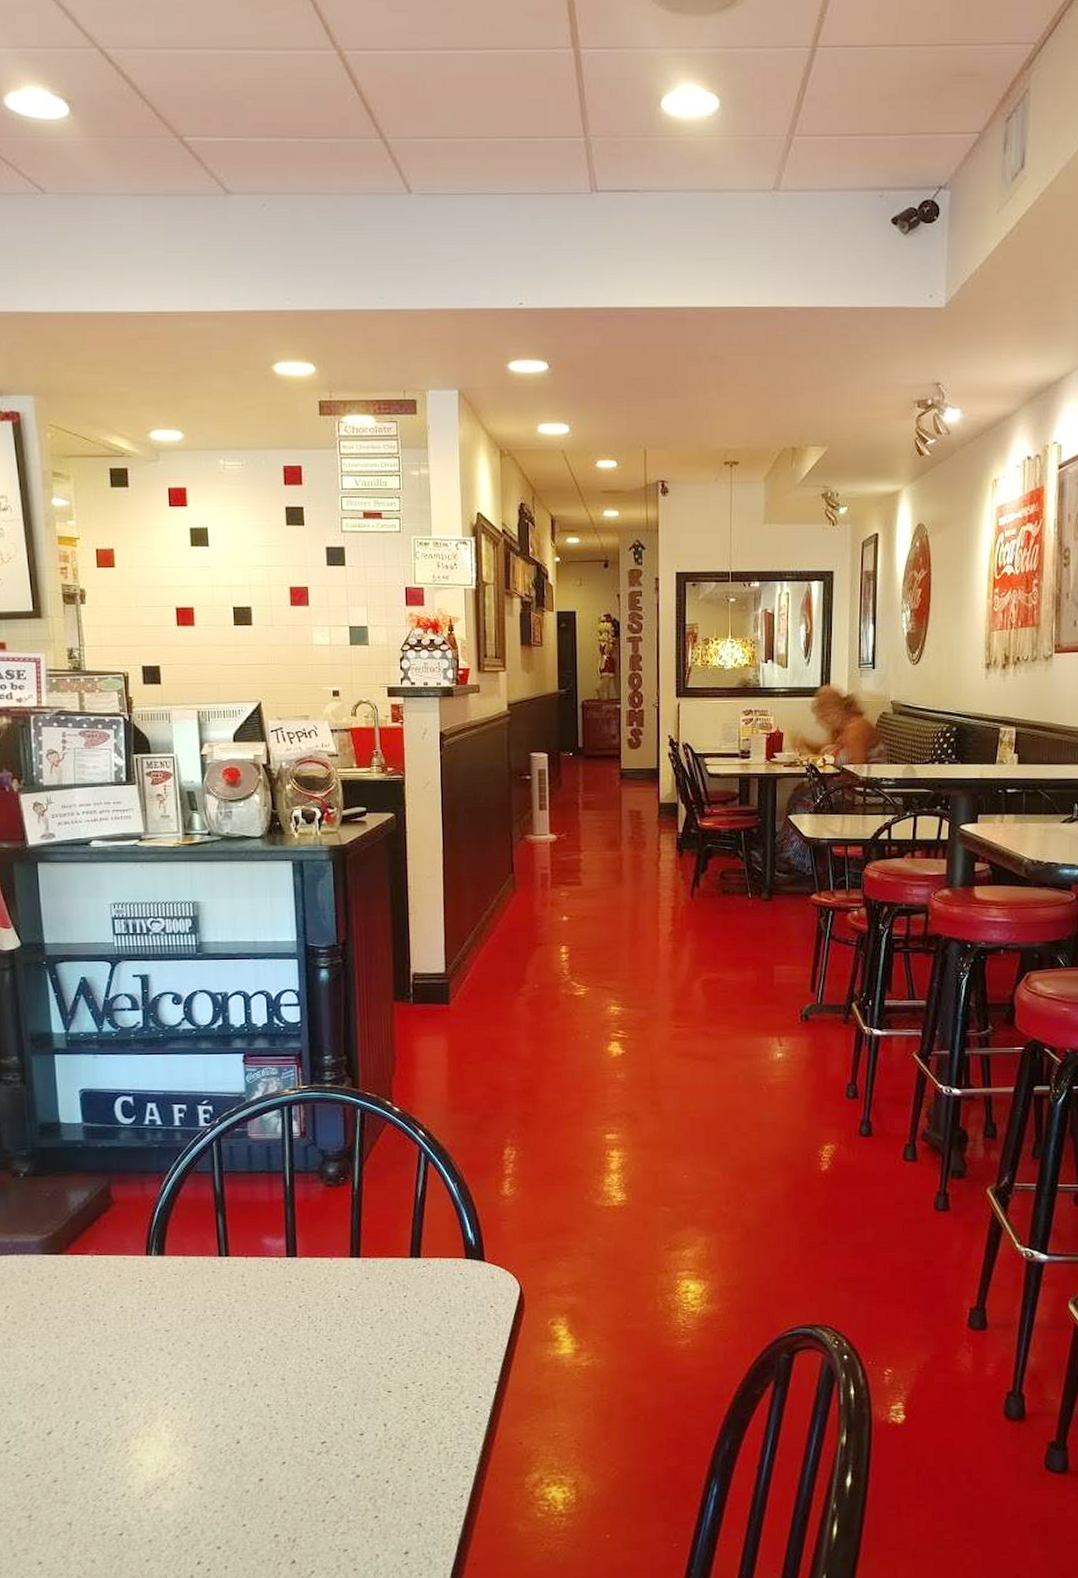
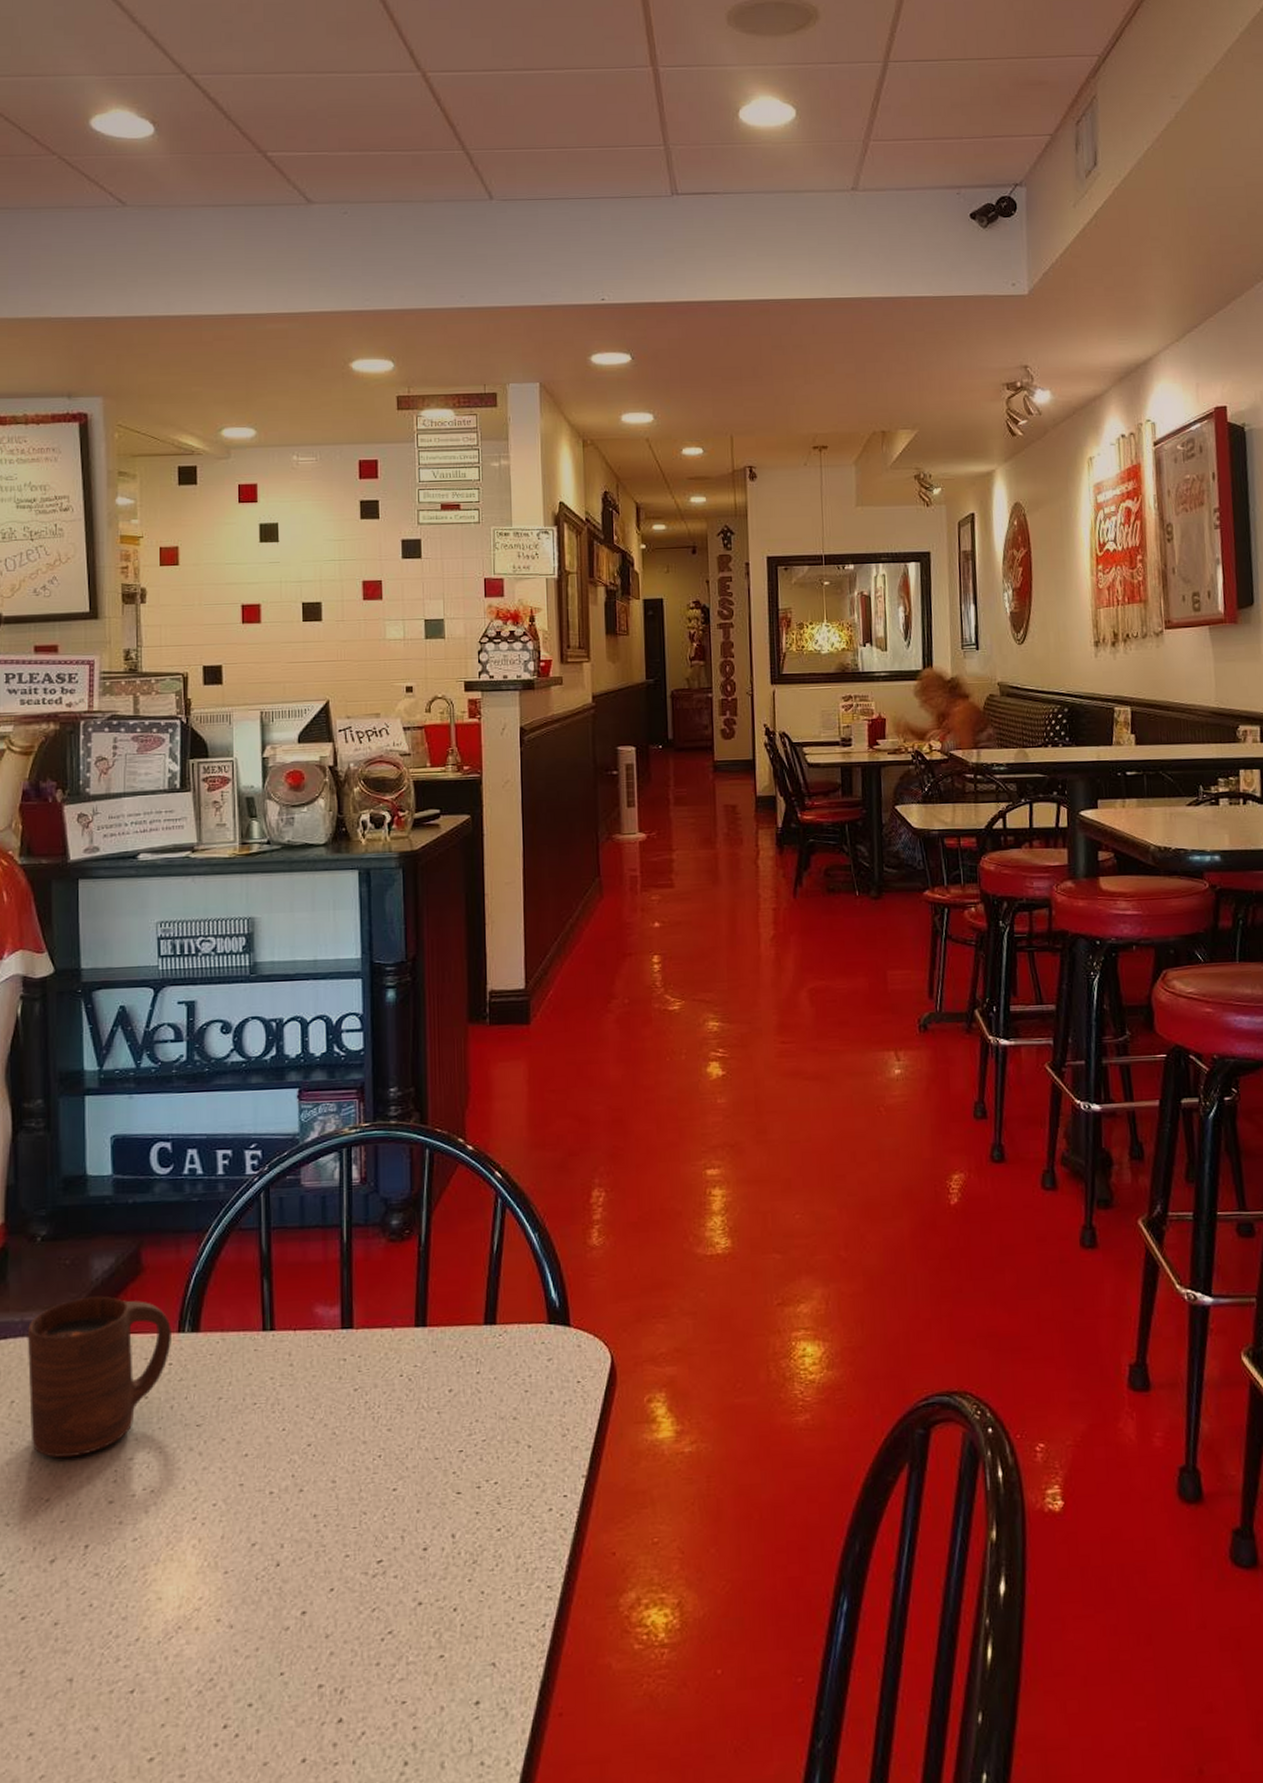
cup: none [16,1223,141,1353] -> present [27,1296,171,1458]

